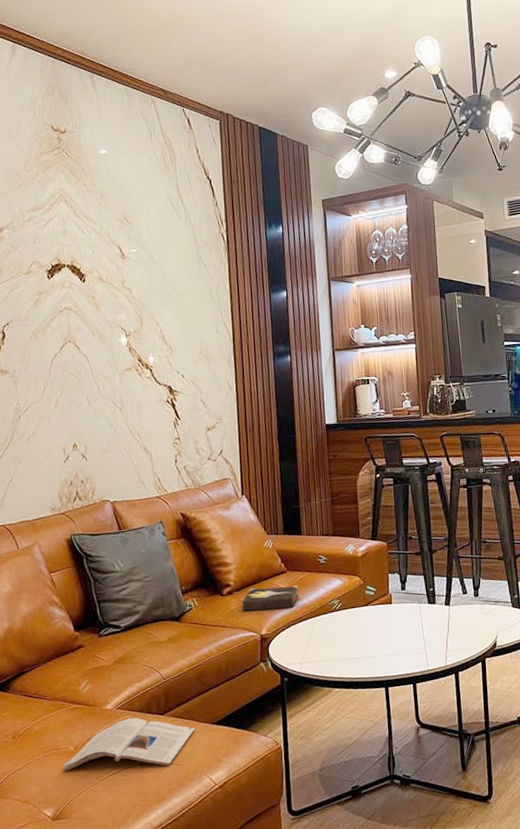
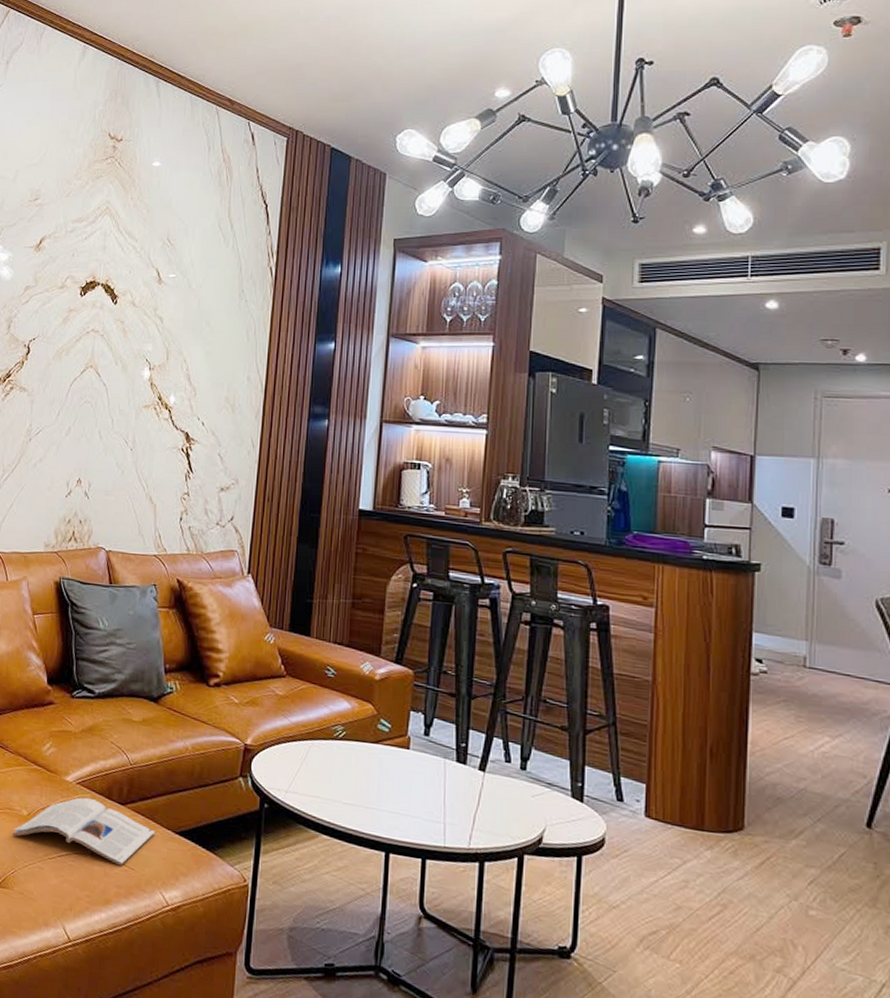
hardback book: present [242,585,302,612] -> none [229,685,299,721]

